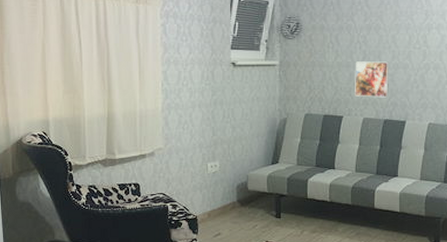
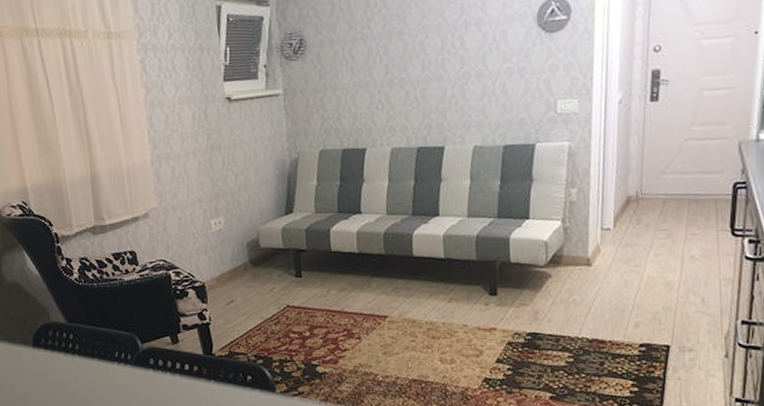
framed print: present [355,61,390,98] -> none [376,74,421,123]

